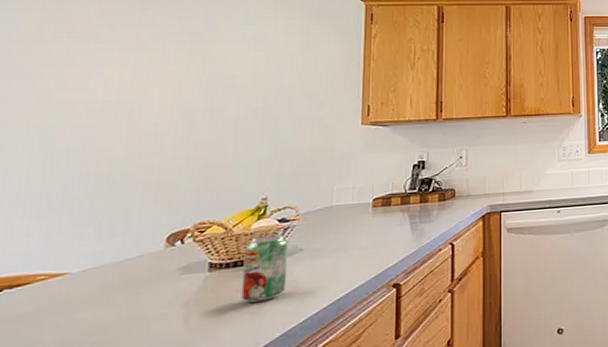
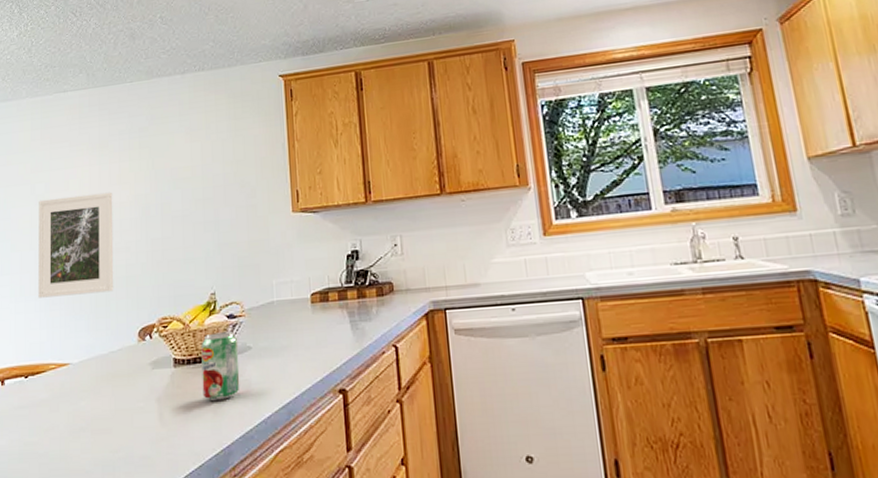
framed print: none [29,94,149,203] -> present [38,192,114,298]

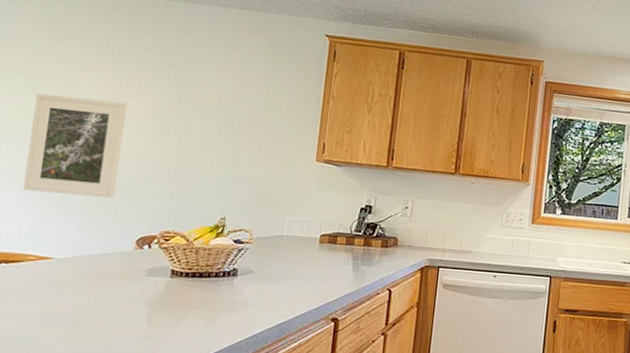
beverage can: present [201,331,240,400] -> none [197,253,242,313]

